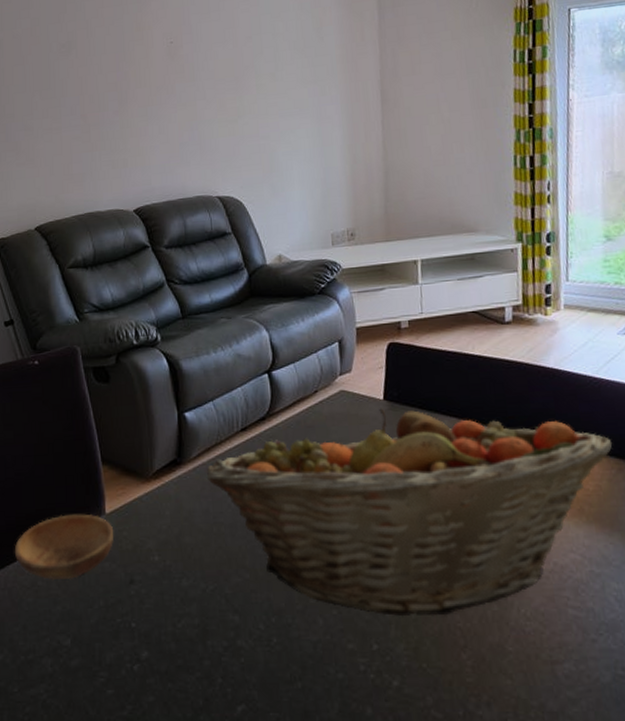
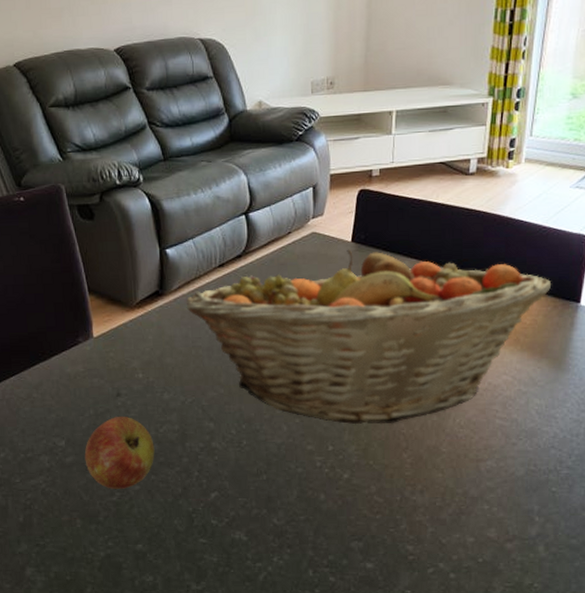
bowl: present [14,514,114,581] -> none [10,337,102,393]
apple: none [92,607,172,701] -> present [84,416,155,489]

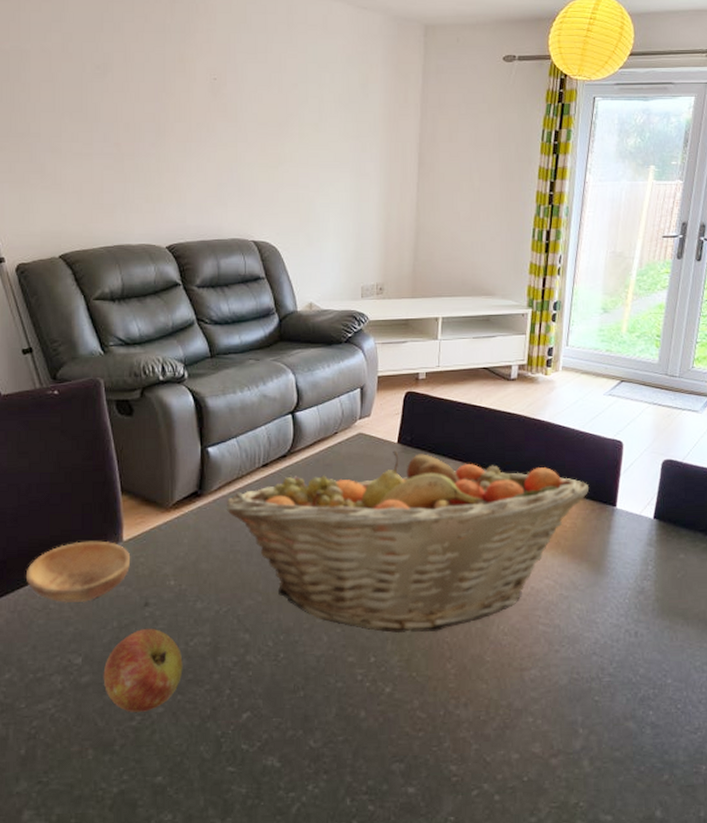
bowl: none [10,337,102,393] -> present [25,541,131,604]

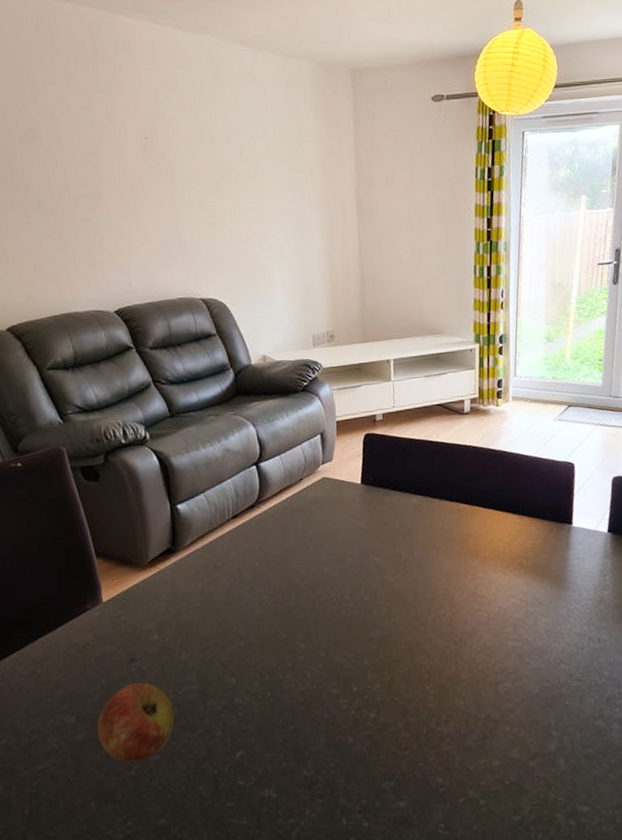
bowl: present [25,541,131,604] -> none [9,604,113,668]
fruit basket: present [226,450,588,634] -> none [200,491,546,663]

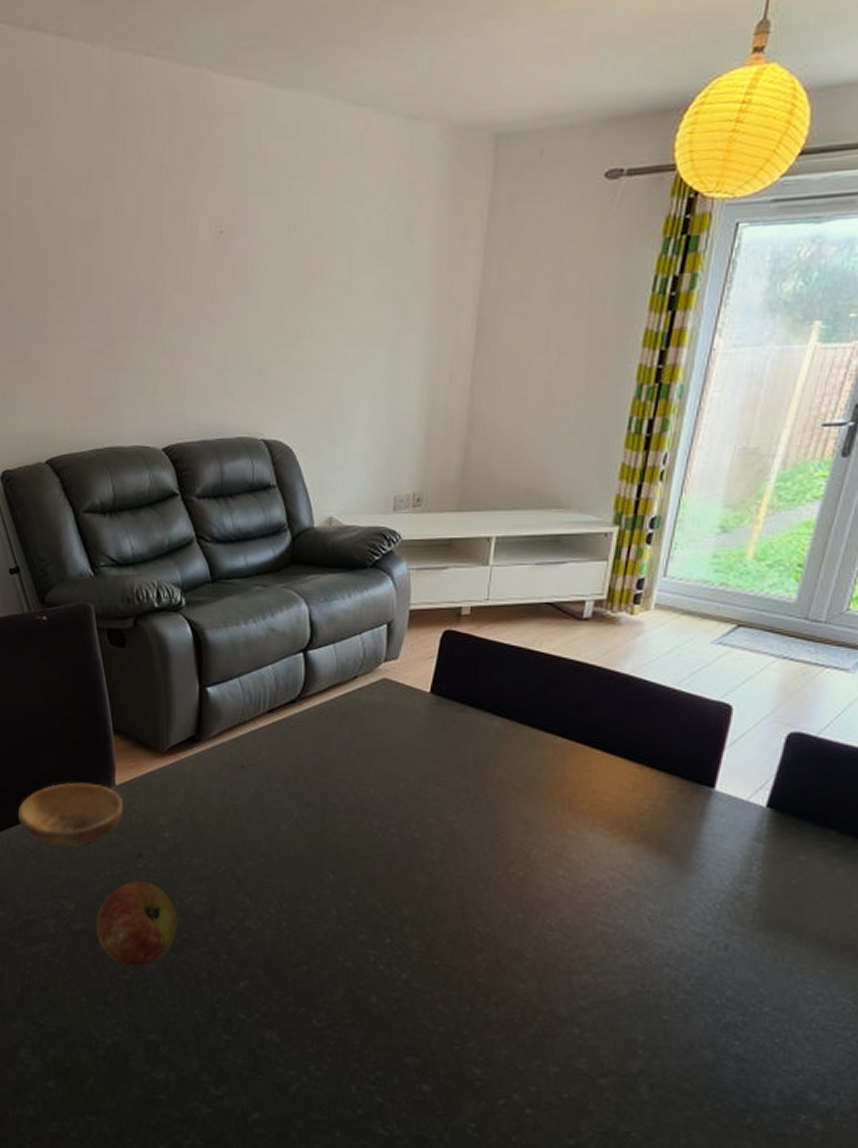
bowl: none [9,604,113,668] -> present [17,782,124,847]

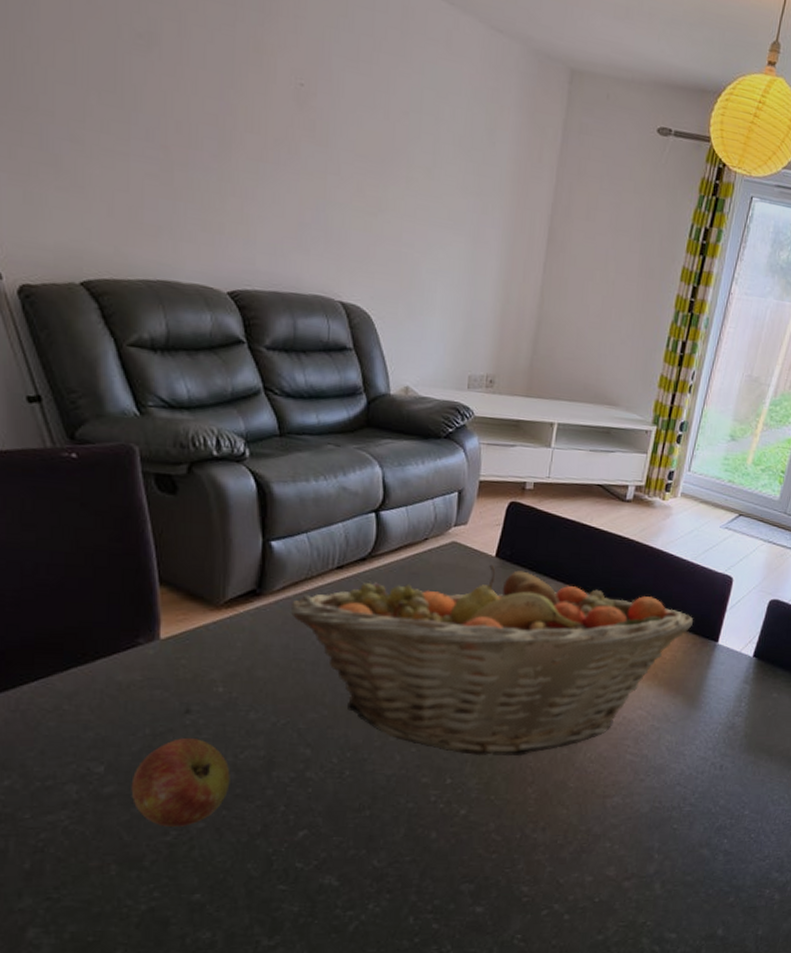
bowl: present [17,782,124,847] -> none [31,635,170,706]
fruit basket: none [226,701,678,918] -> present [290,564,693,756]

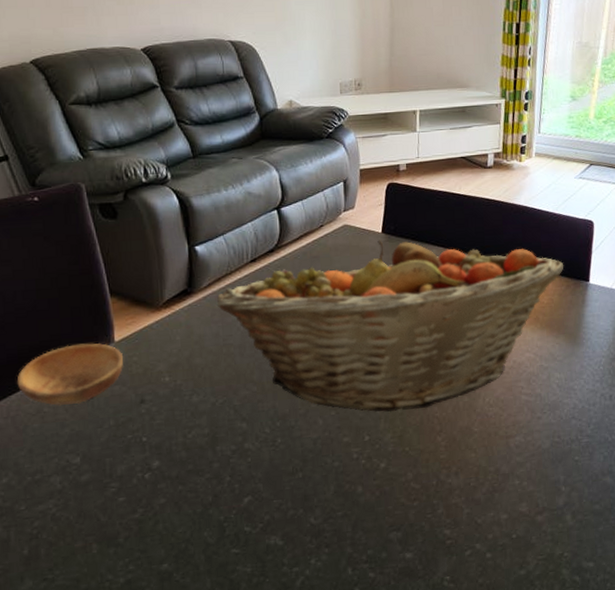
bowl: none [31,635,170,706] -> present [16,343,124,406]
apple: present [131,737,230,827] -> none [102,424,183,506]

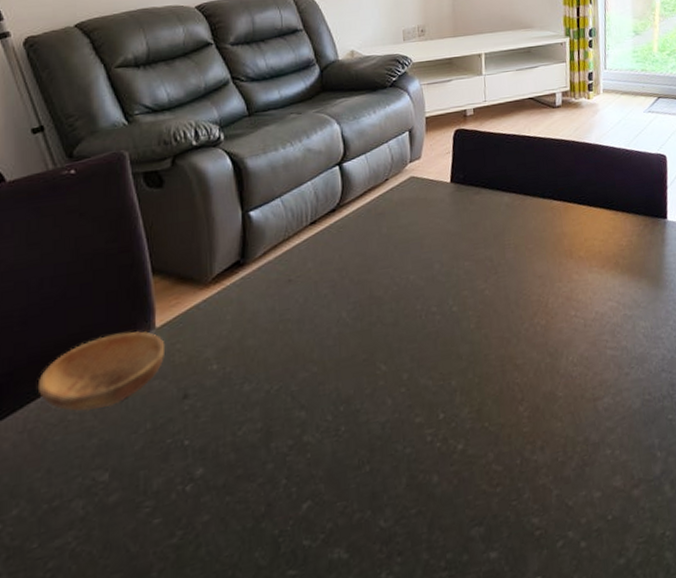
fruit basket: present [216,240,563,412] -> none [272,189,640,385]

